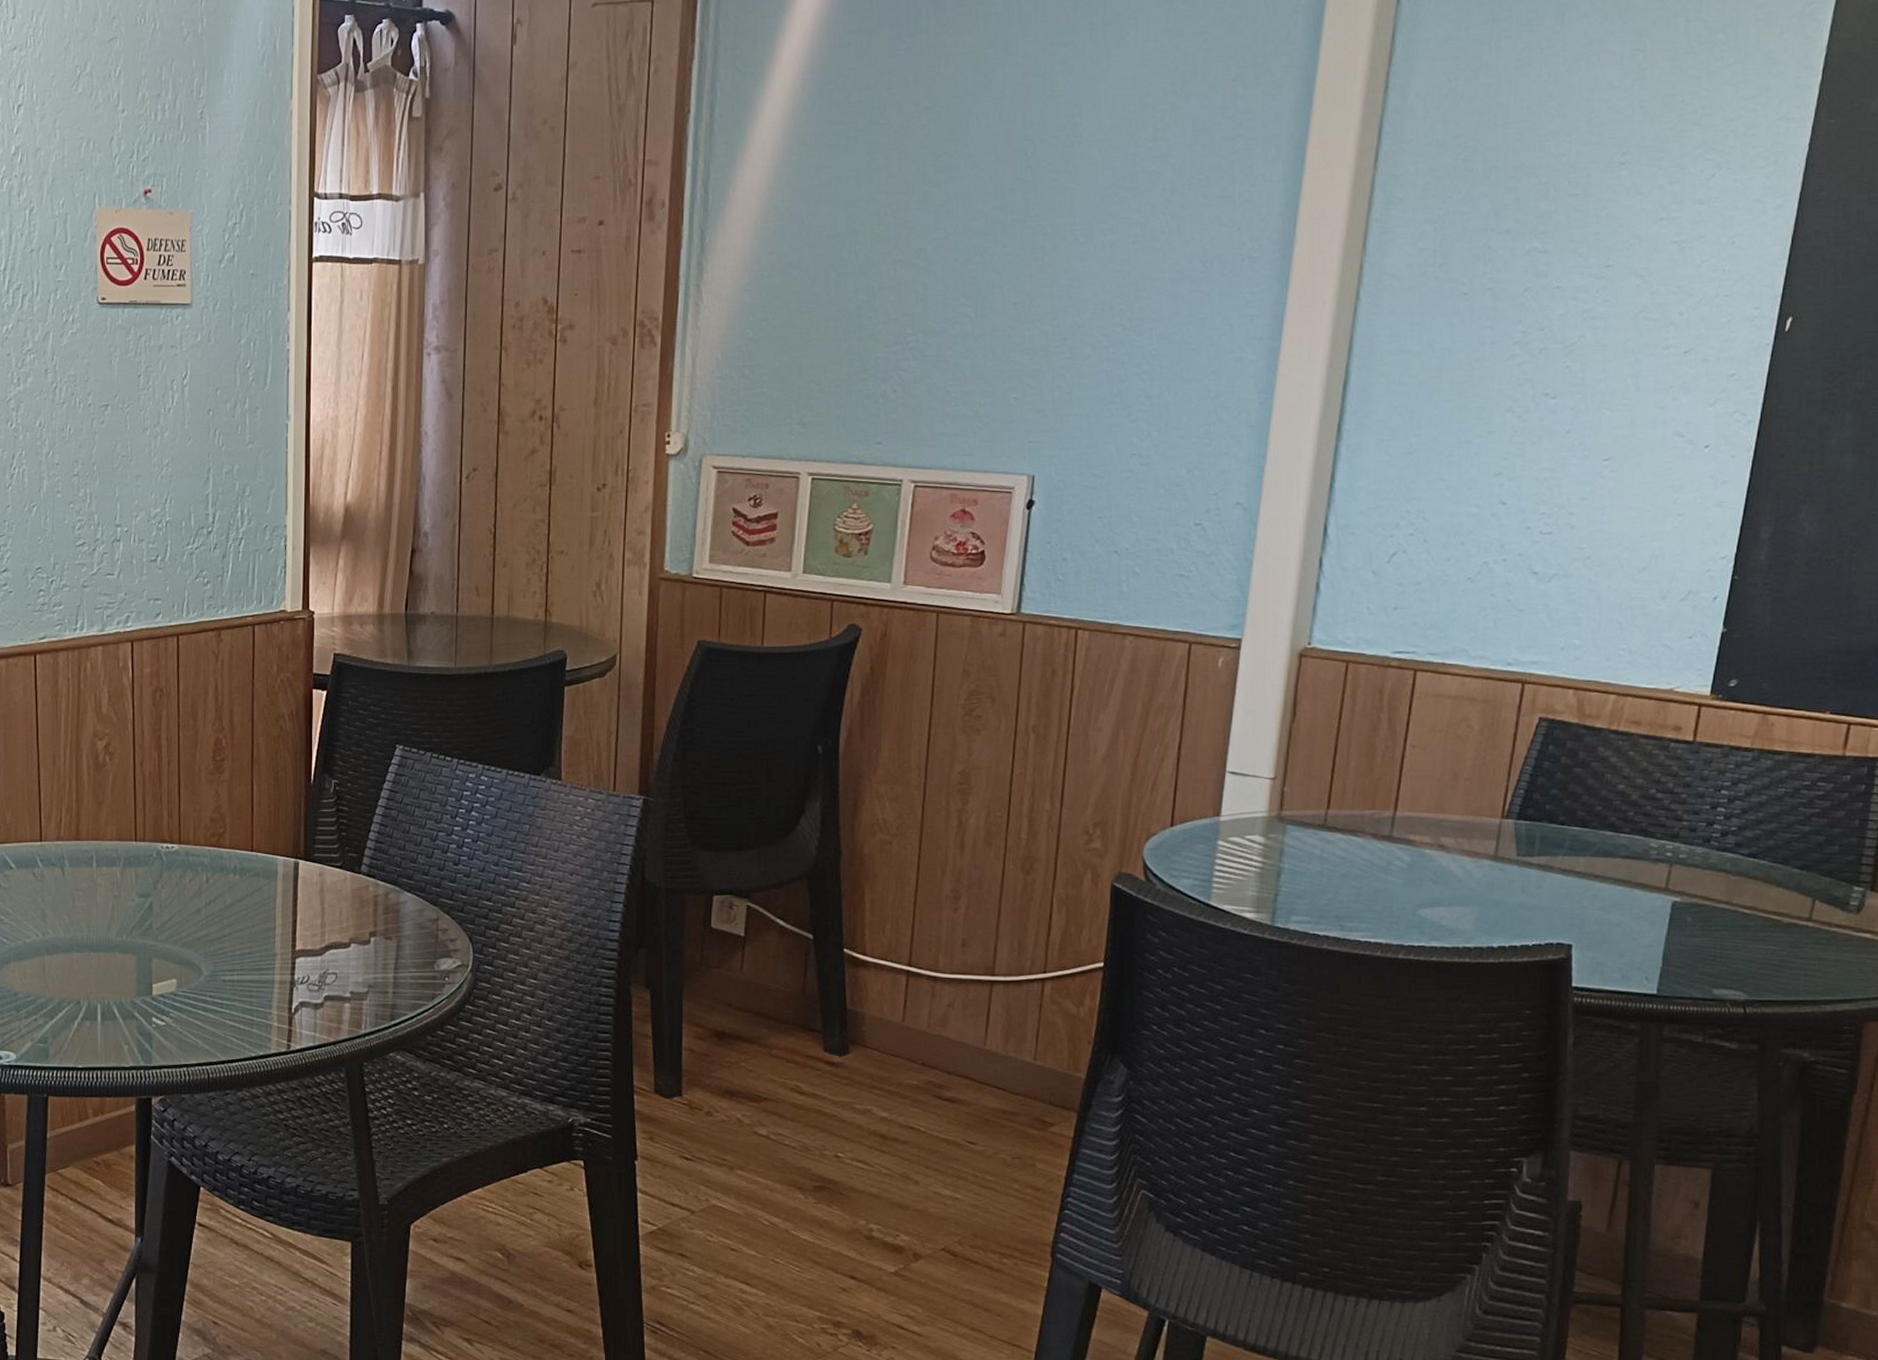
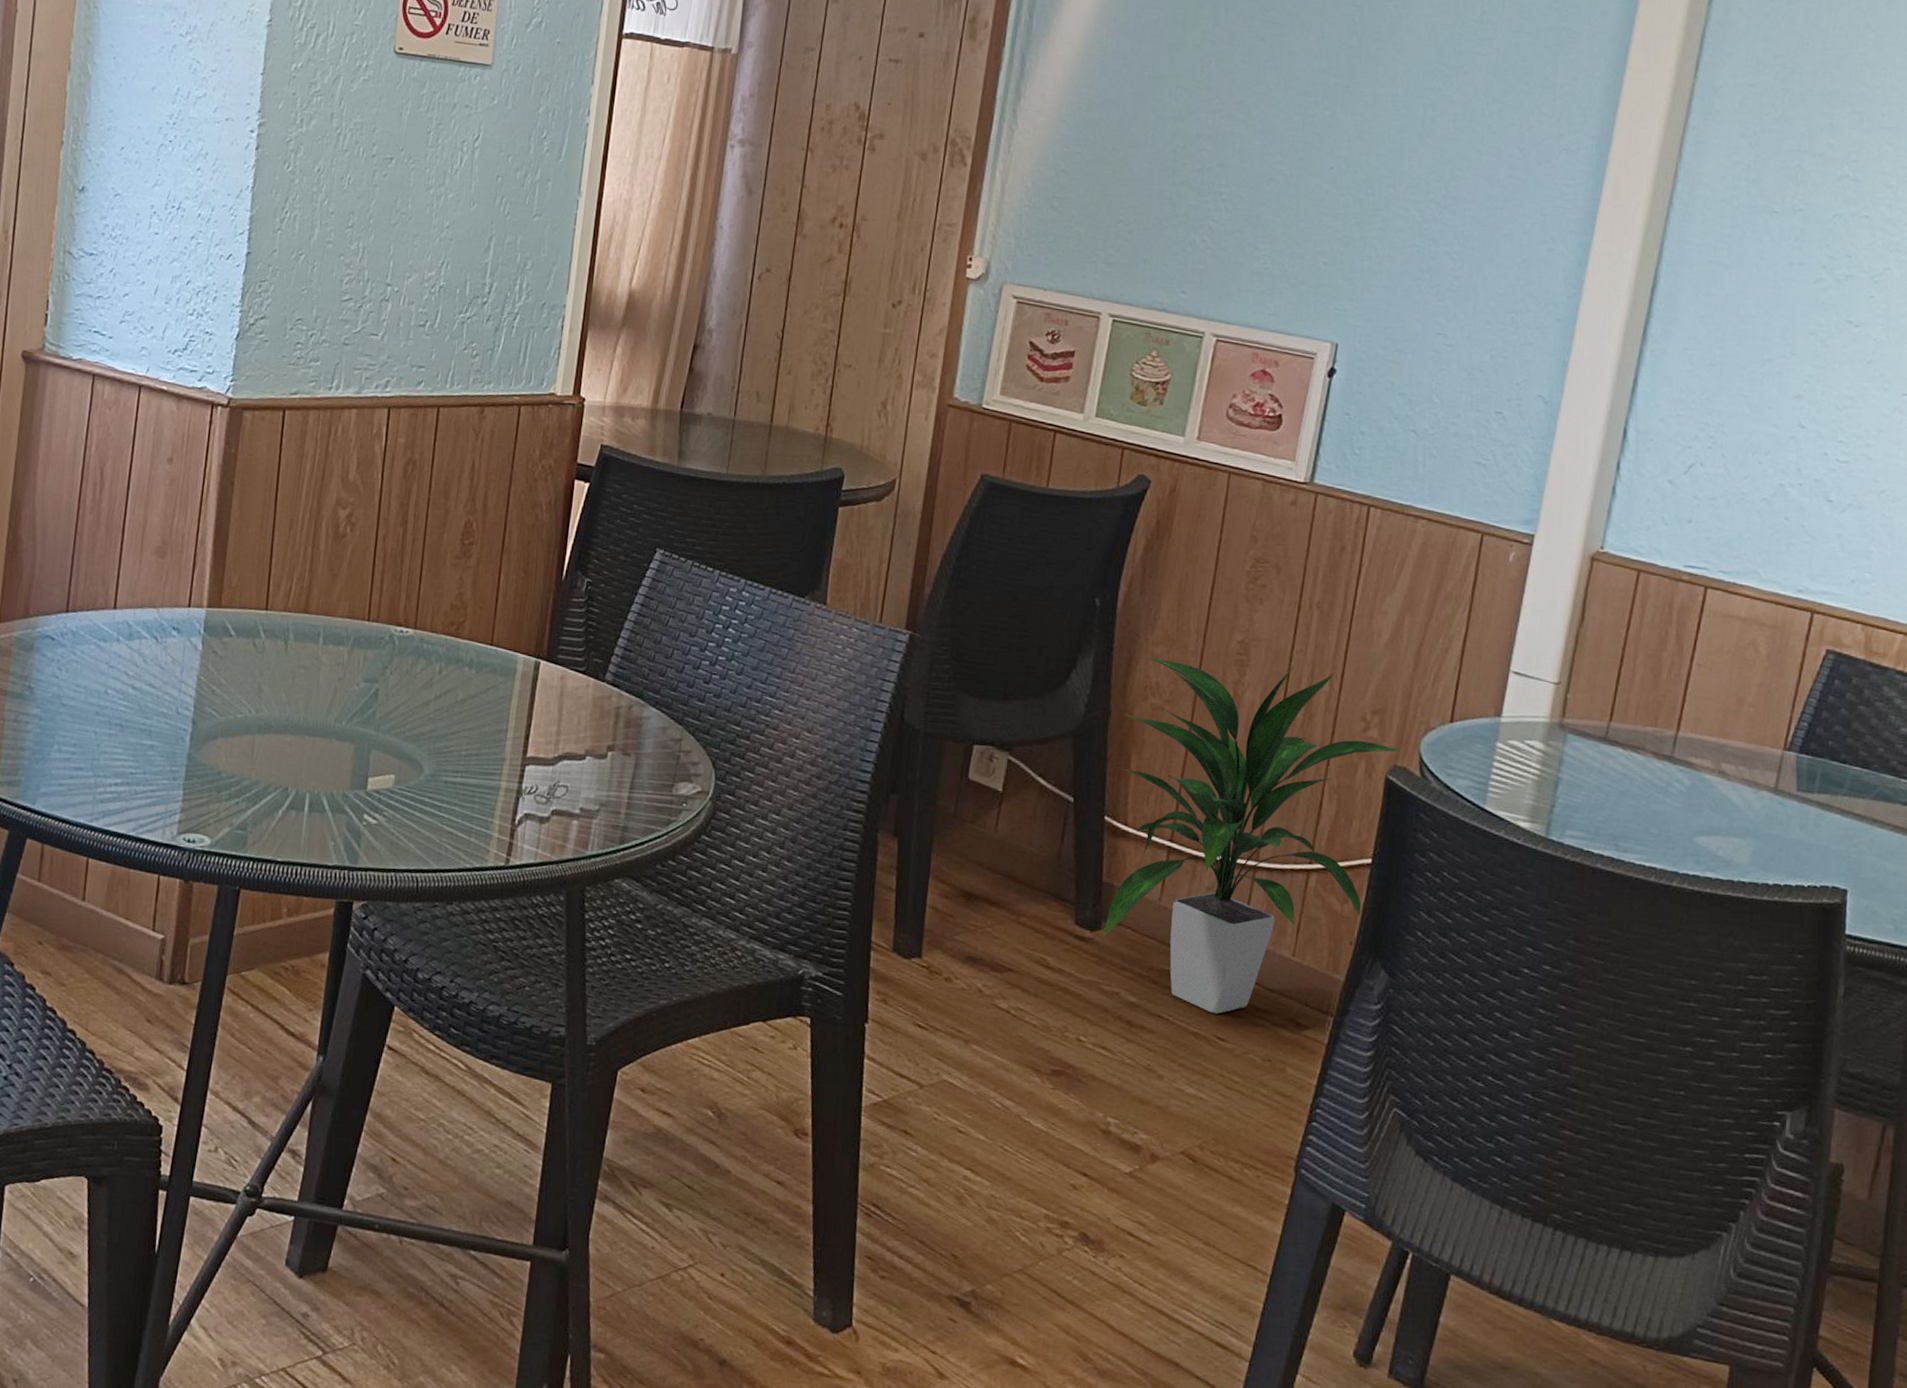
indoor plant: none [850,784,1127,1120] -> present [1101,654,1404,1014]

